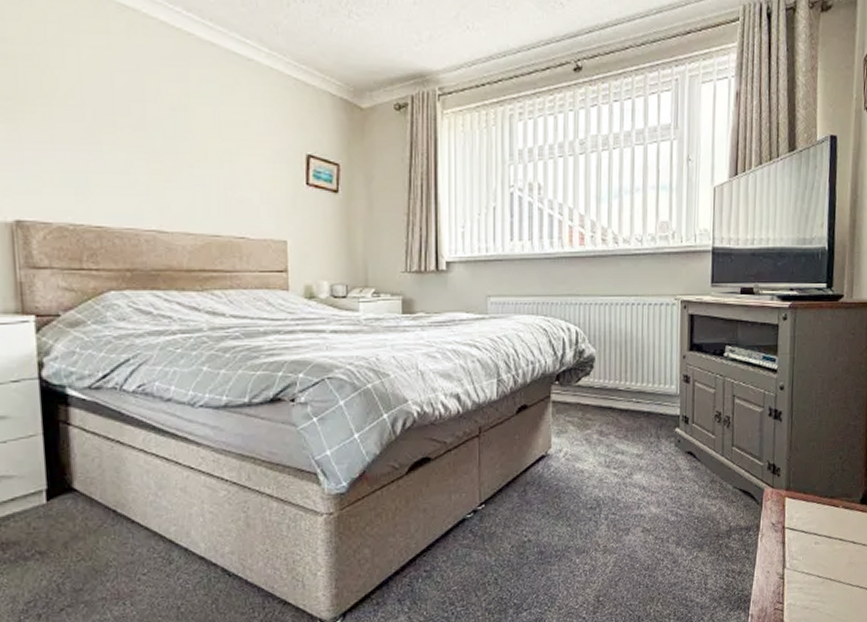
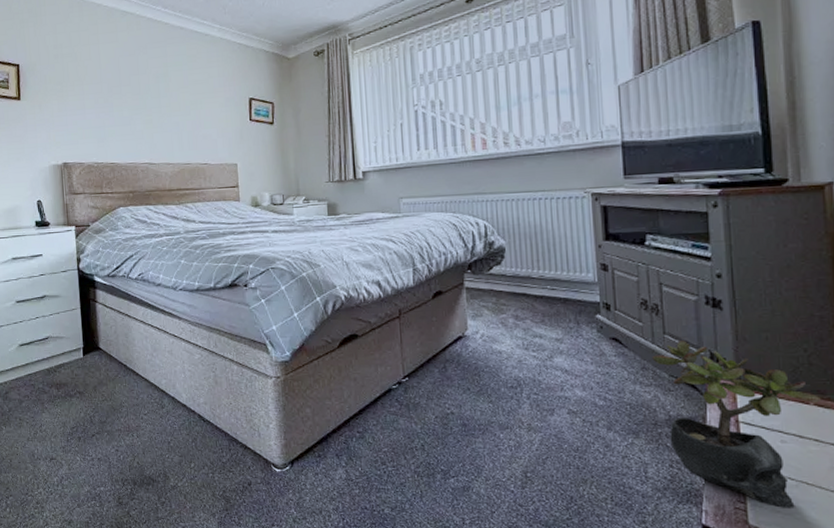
succulent plant: none [720,452,848,604] -> present [652,341,821,508]

